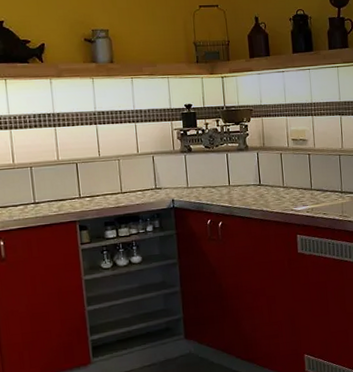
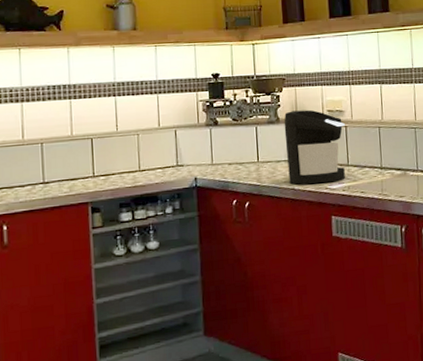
coffee maker: none [252,138,309,207] -> present [284,109,345,185]

